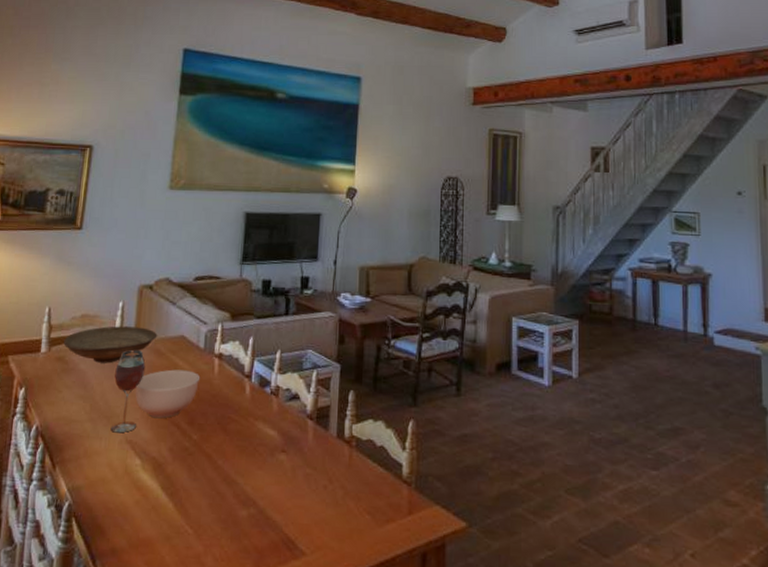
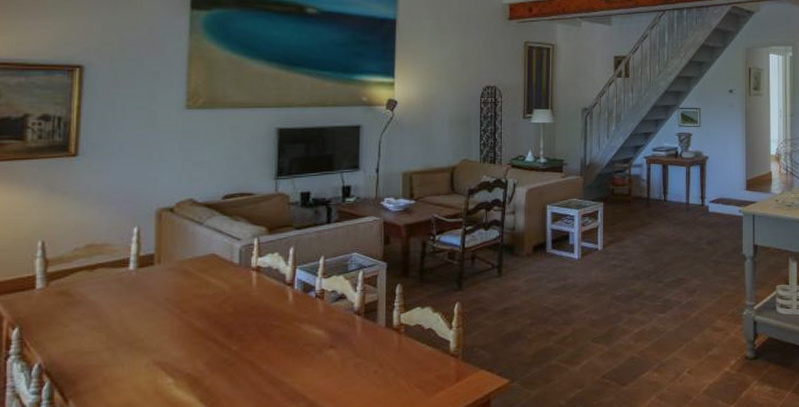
decorative bowl: present [64,326,158,364] -> none [66,250,183,291]
wineglass: present [110,349,146,433] -> none [134,273,171,357]
bowl: present [135,369,201,419] -> none [161,286,237,337]

